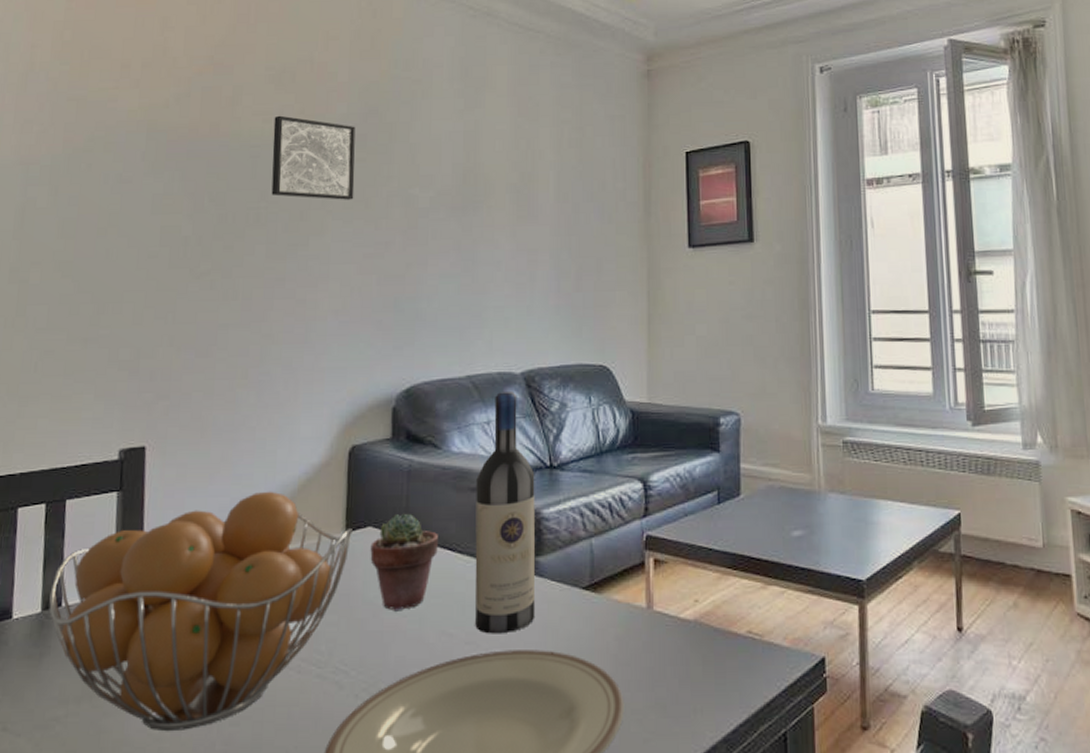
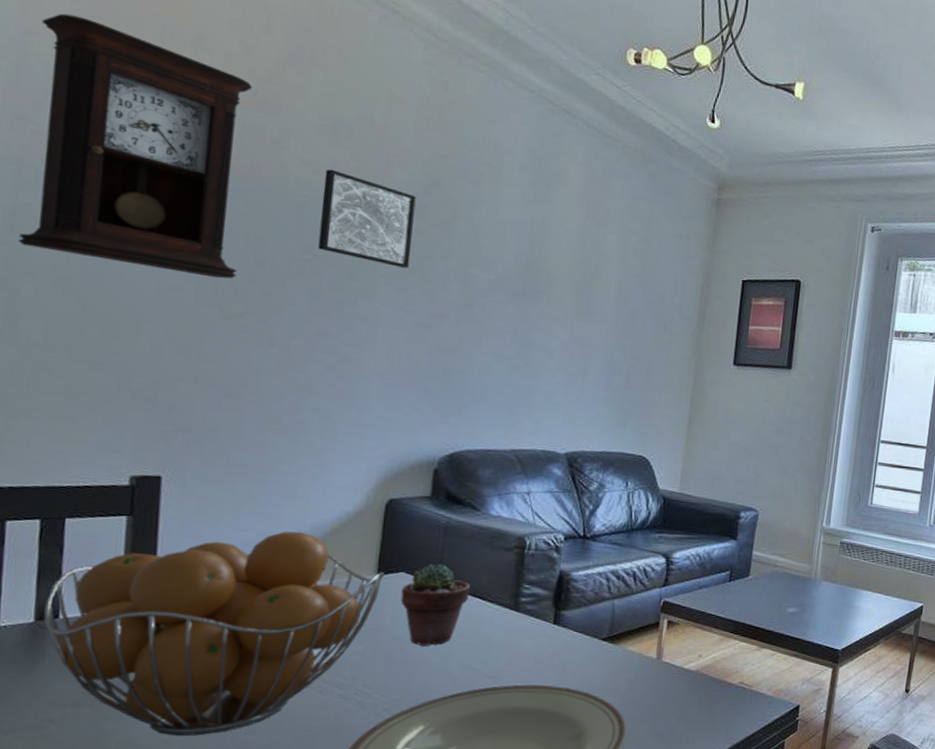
pendulum clock: none [27,22,209,240] -> present [18,13,253,279]
wine bottle: present [475,390,536,634] -> none [499,467,569,672]

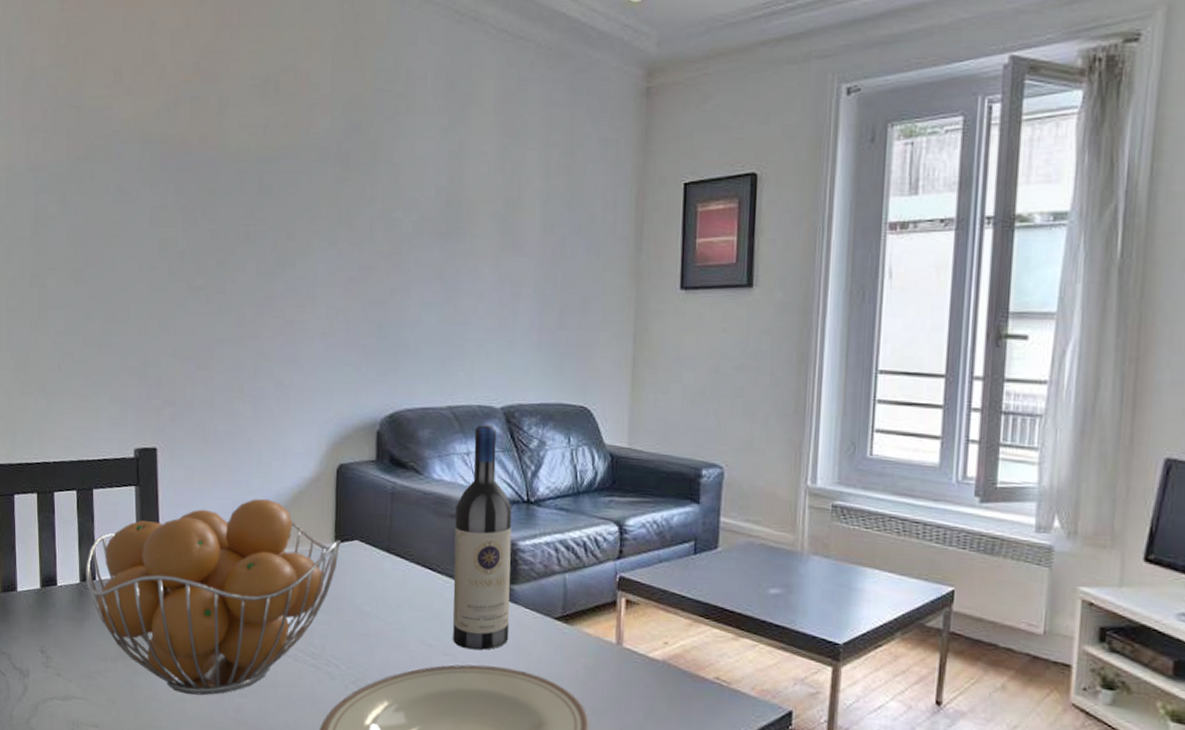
pendulum clock: present [18,13,253,279] -> none [41,25,197,254]
wall art: present [318,169,416,268] -> none [259,128,339,221]
potted succulent: present [400,563,470,647] -> none [357,531,419,619]
wine bottle: none [499,467,569,672] -> present [453,424,512,651]

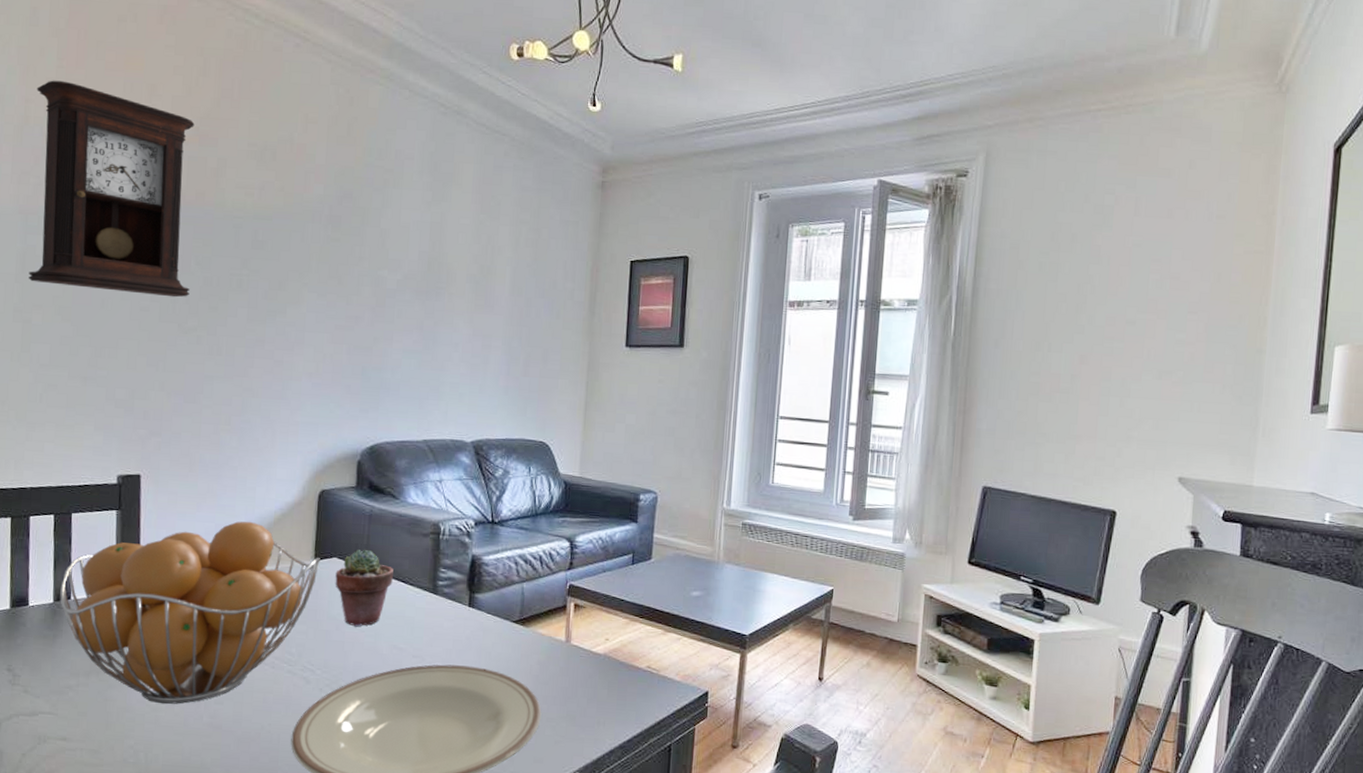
pendulum clock: none [41,25,197,254] -> present [28,80,195,298]
potted succulent: none [357,531,419,619] -> present [335,549,393,627]
wine bottle: present [453,424,512,651] -> none [422,455,479,652]

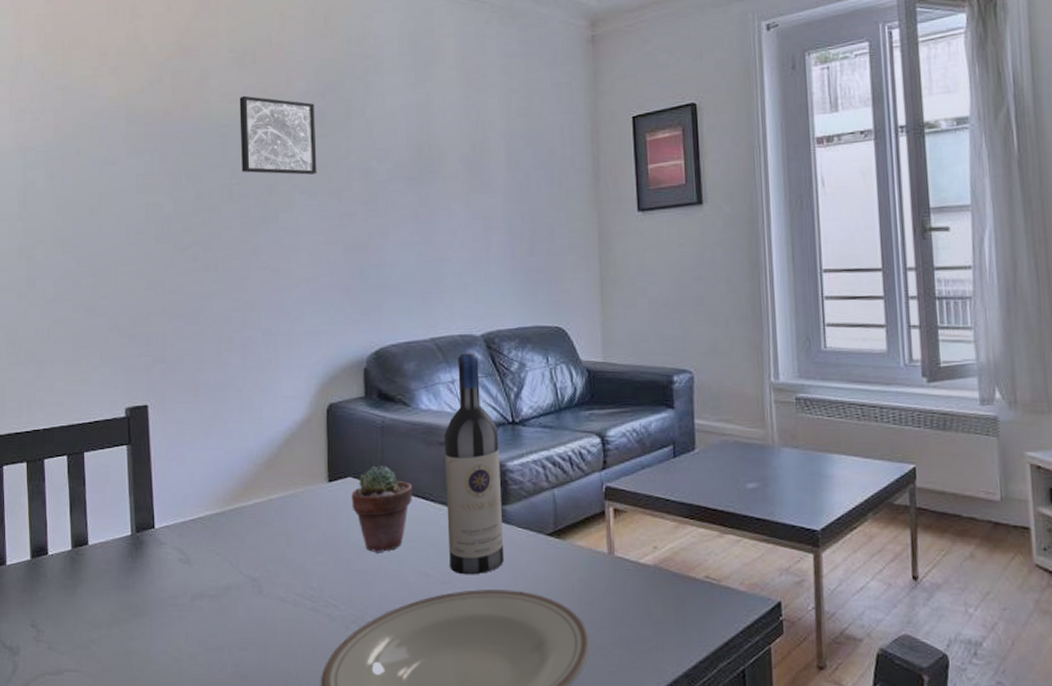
pendulum clock: present [28,80,195,298] -> none [28,15,183,218]
fruit basket: present [60,521,320,704] -> none [78,445,335,654]
wall art: none [253,190,331,275] -> present [239,95,317,175]
wine bottle: none [422,455,479,652] -> present [444,352,505,575]

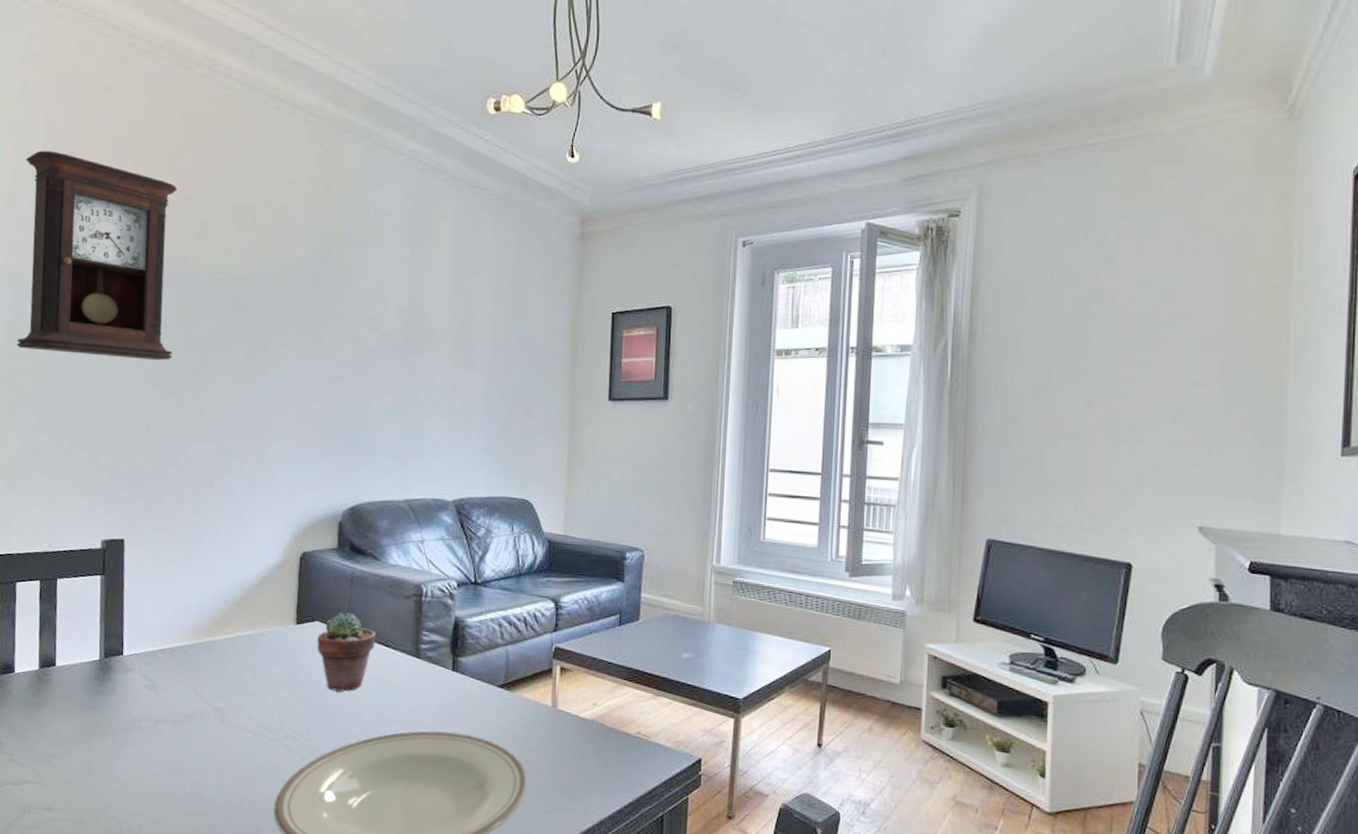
pendulum clock: none [28,15,183,218] -> present [16,150,177,361]
wall art: present [239,95,317,175] -> none [234,252,311,335]
wine bottle: present [444,352,505,575] -> none [405,515,461,718]

